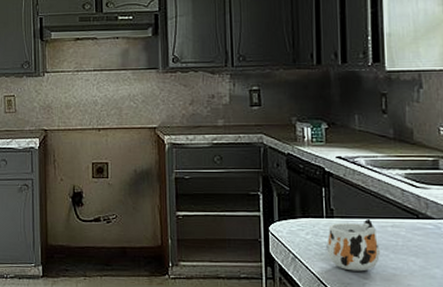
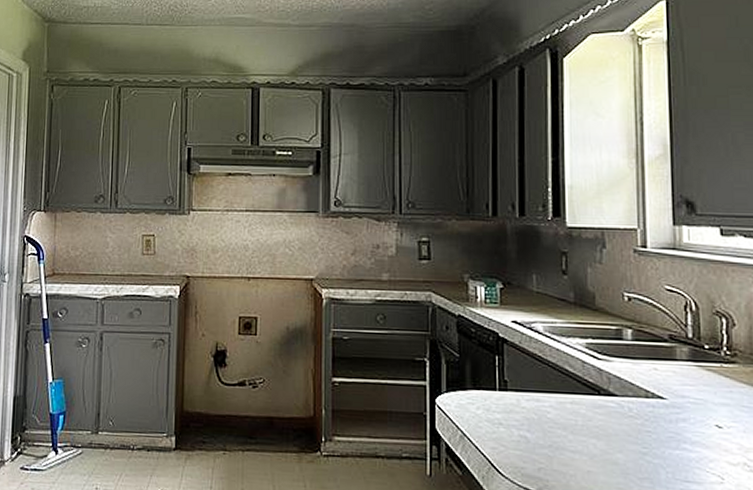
mug: present [326,218,381,272] -> none [499,393,559,454]

